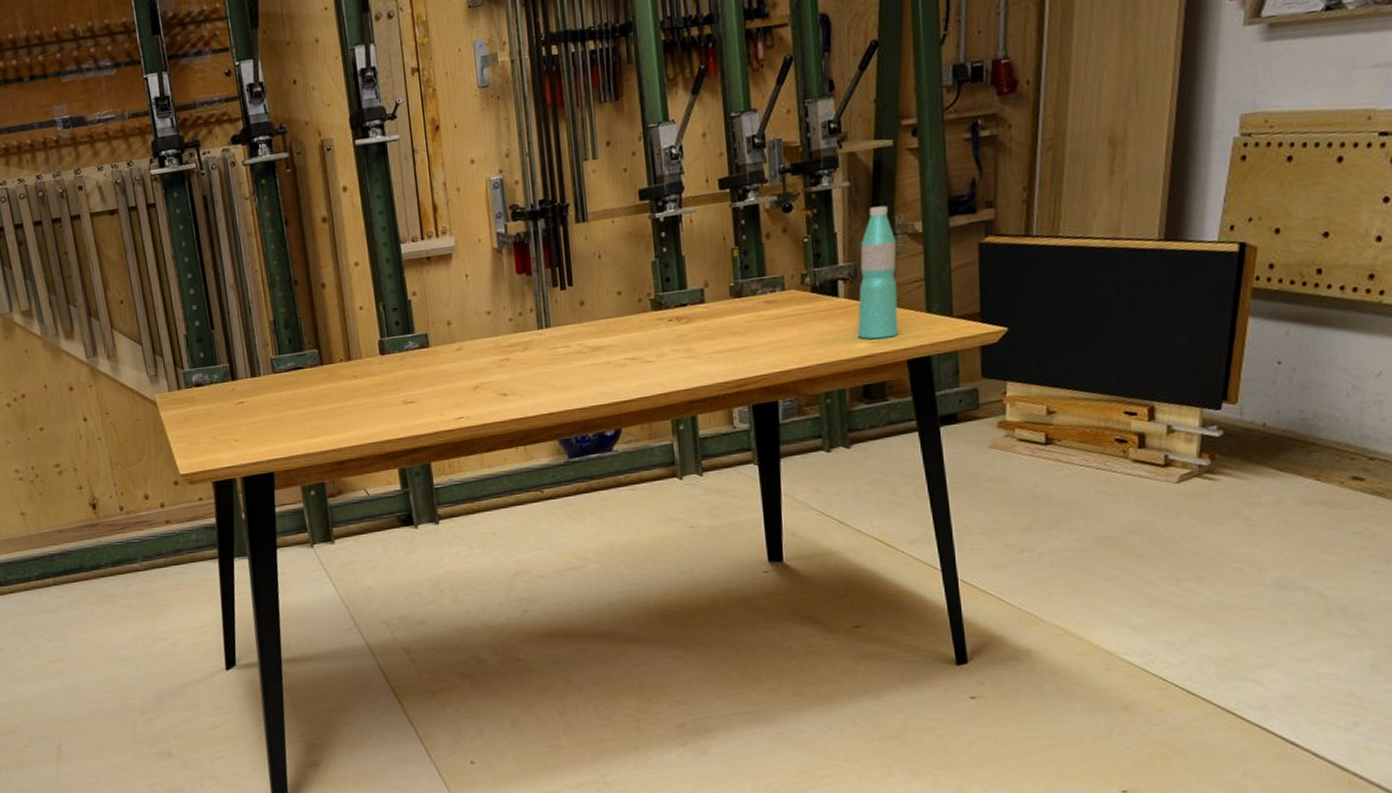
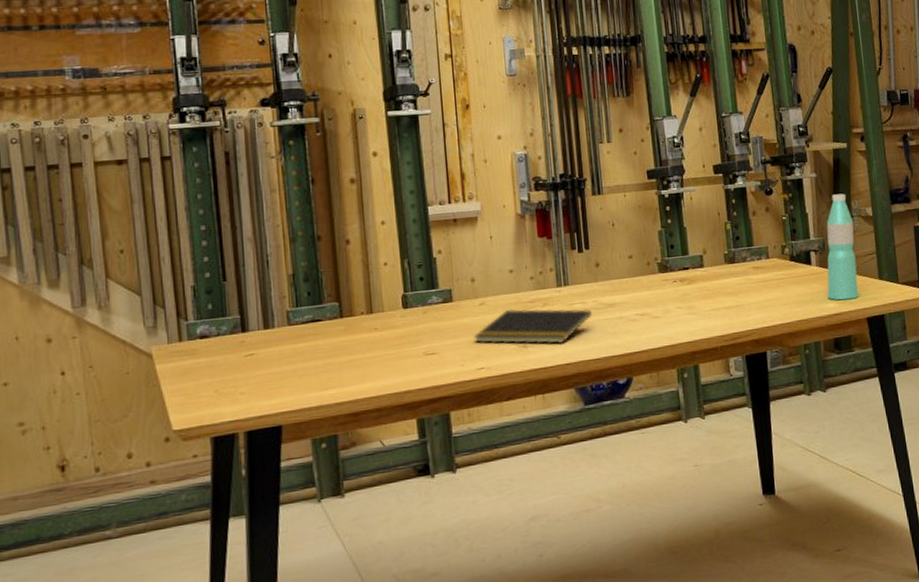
notepad: none [451,353,576,392] -> present [473,309,592,344]

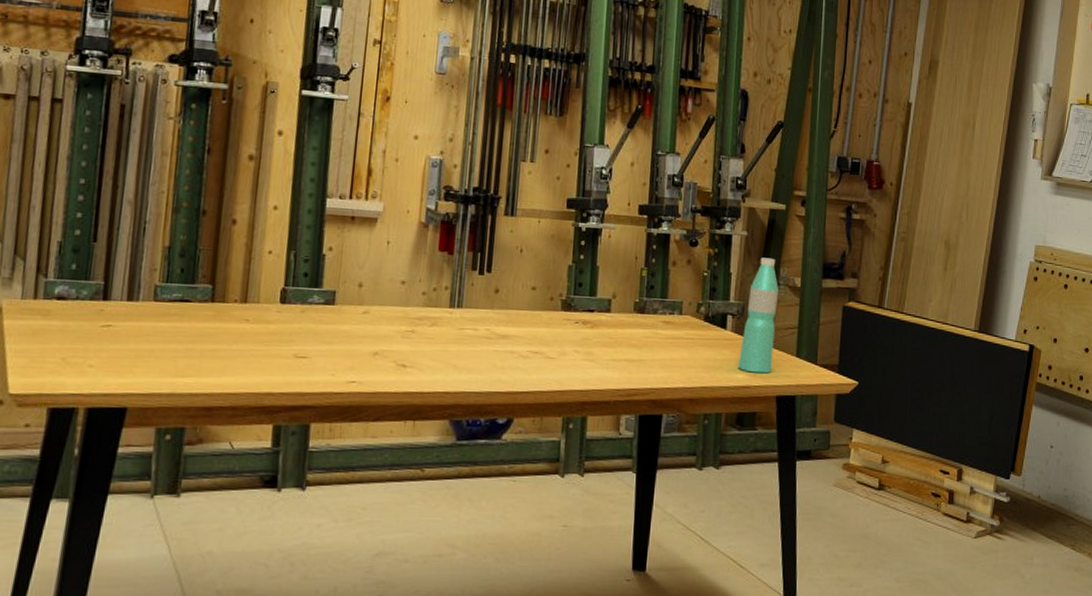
notepad: present [473,309,592,344] -> none [350,322,482,369]

